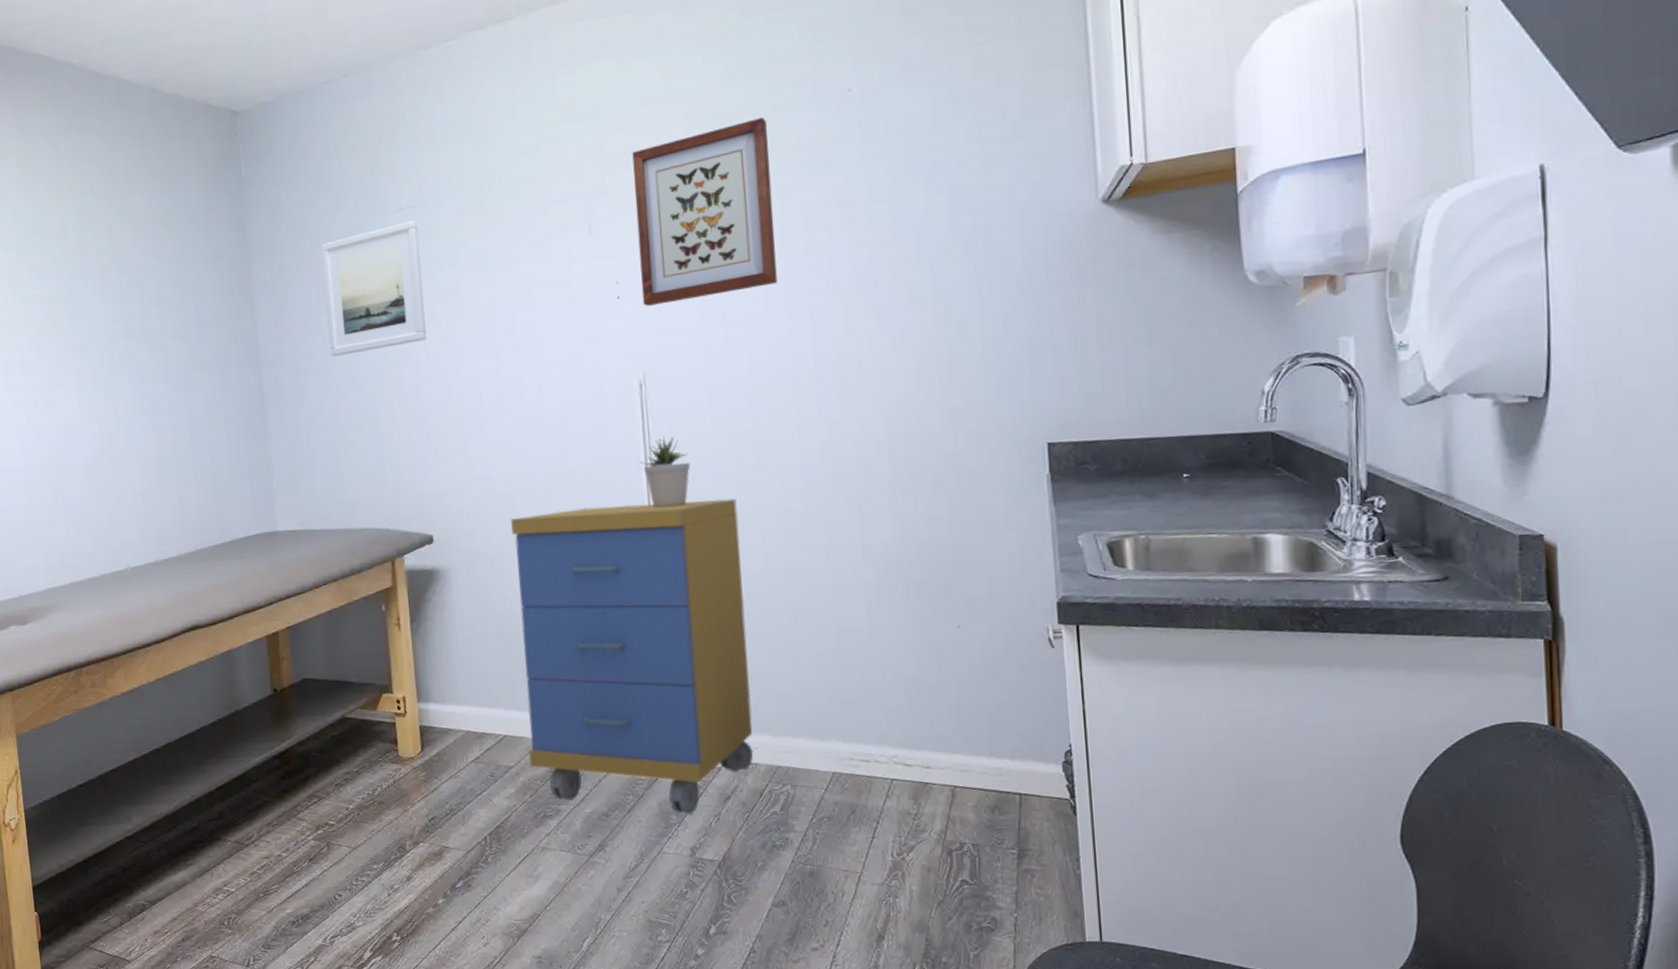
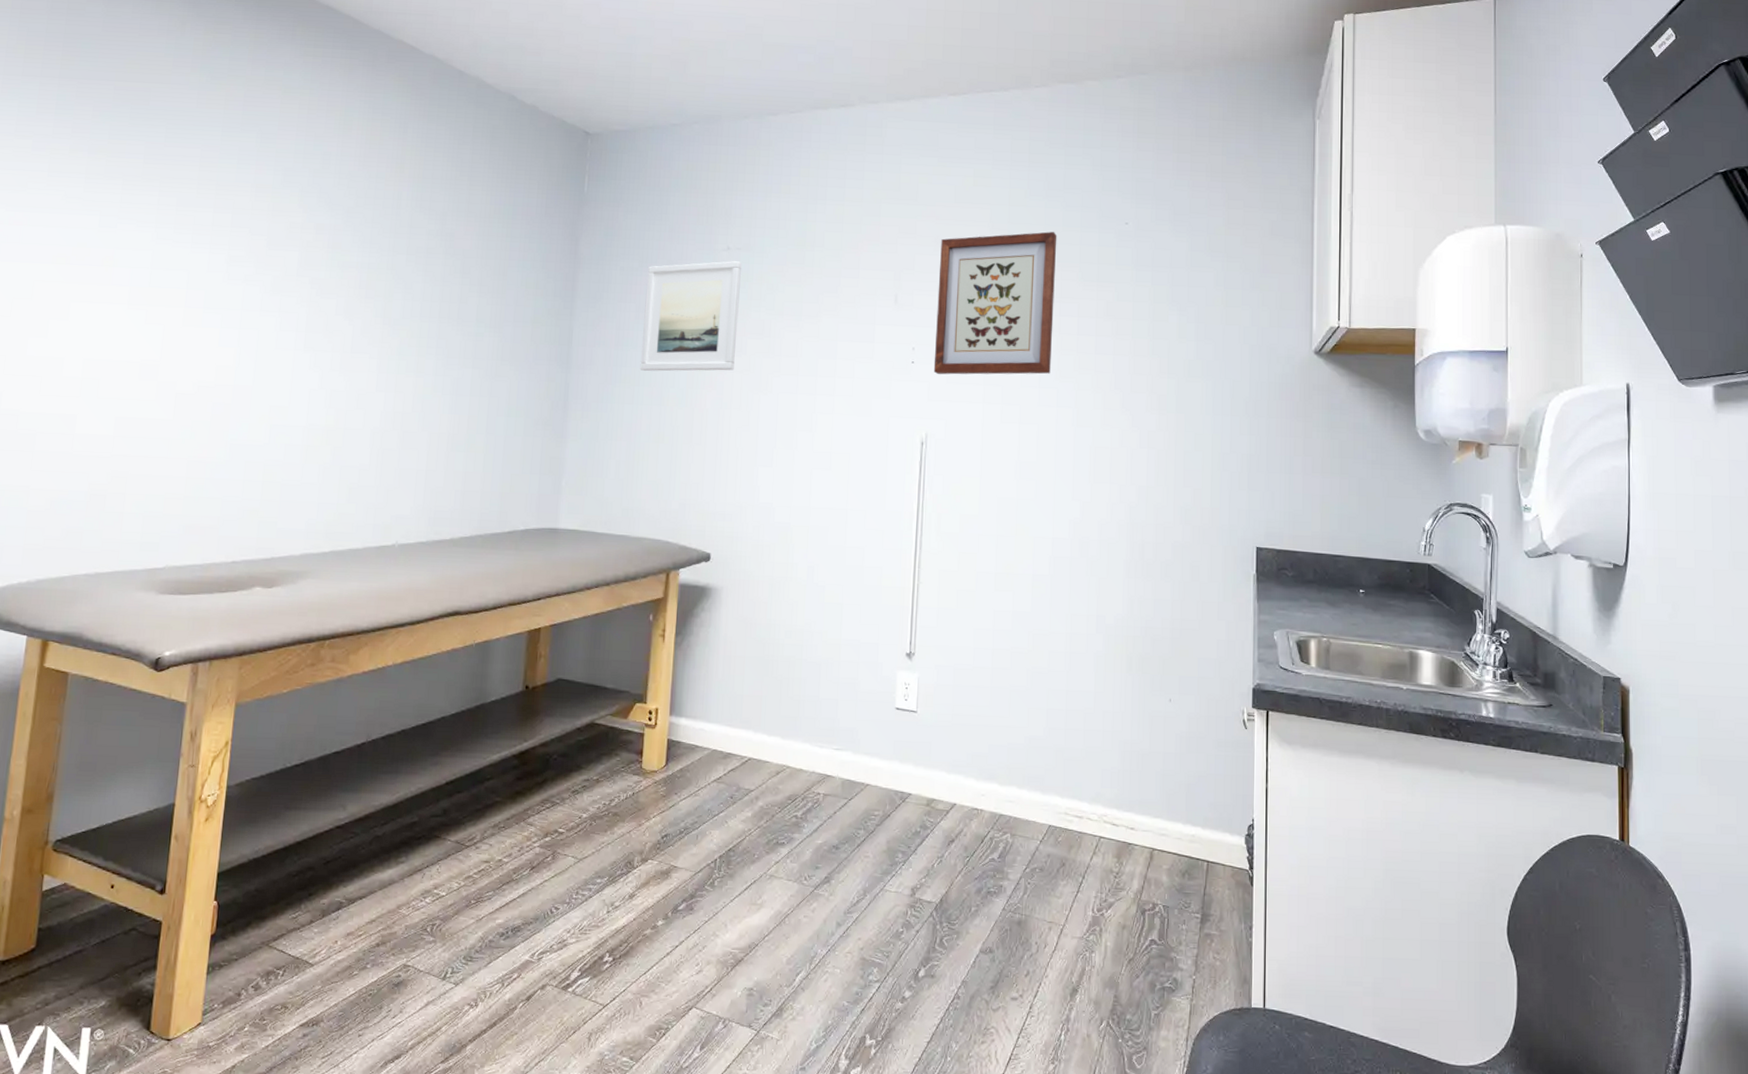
storage cabinet: present [511,498,754,814] -> none [770,547,993,854]
potted plant: present [641,436,691,508] -> none [913,492,957,558]

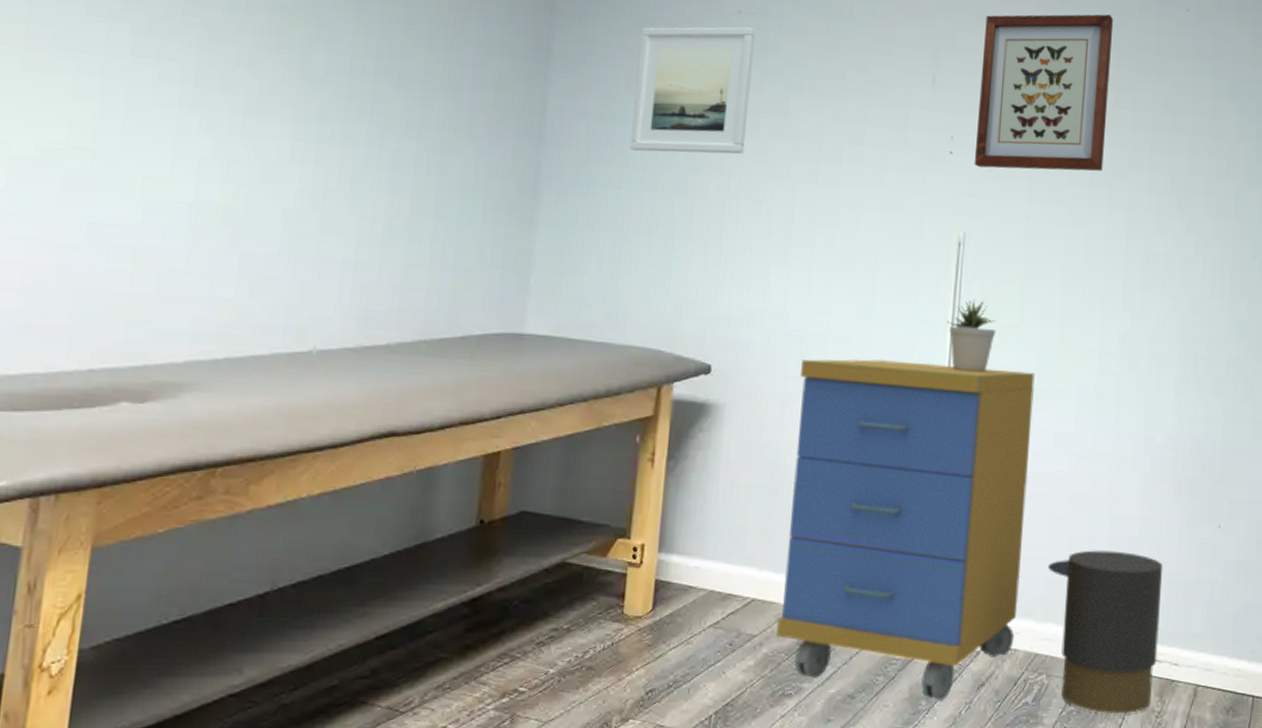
storage cabinet: none [770,547,993,854] -> present [776,359,1035,701]
potted plant: none [913,492,957,558] -> present [947,298,996,372]
trash can: none [1009,720,1118,873] -> present [1047,550,1163,714]

